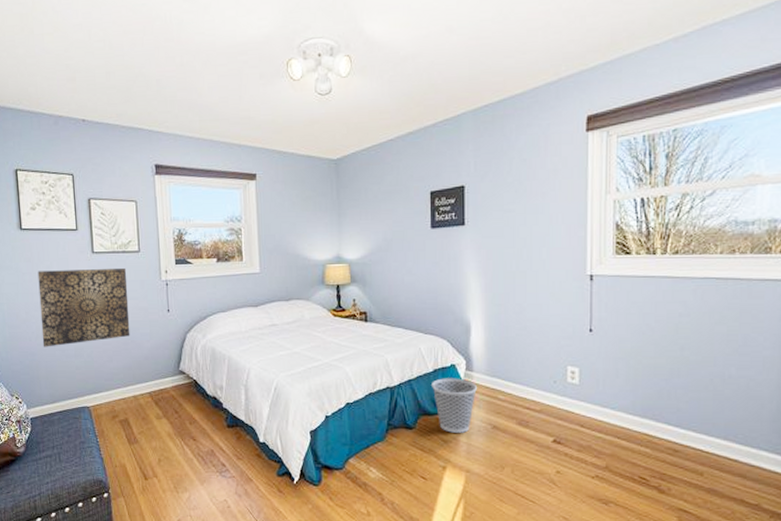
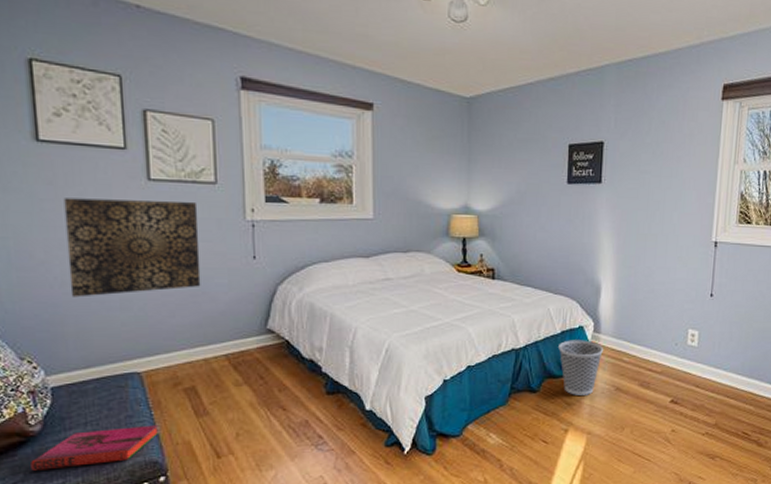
hardback book: none [18,450,103,483] -> present [31,425,160,470]

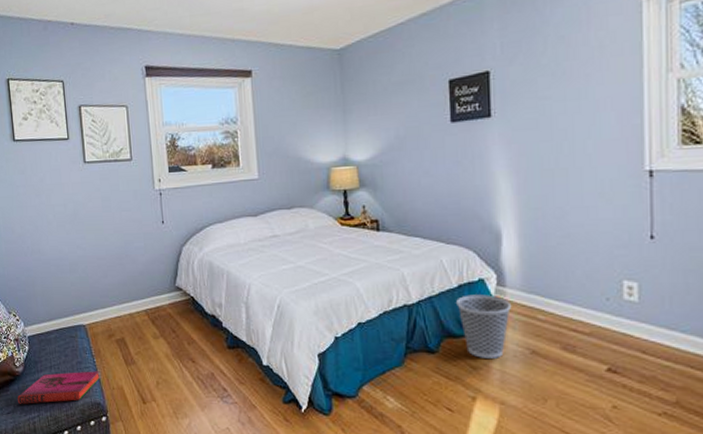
wall art: present [63,198,201,298] -> none [31,177,125,263]

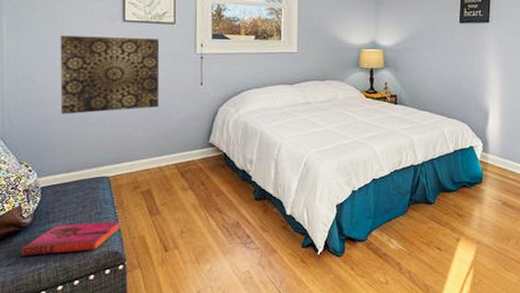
wall art: none [31,177,125,263] -> present [60,35,160,115]
wastebasket: present [456,294,511,358] -> none [451,158,491,208]

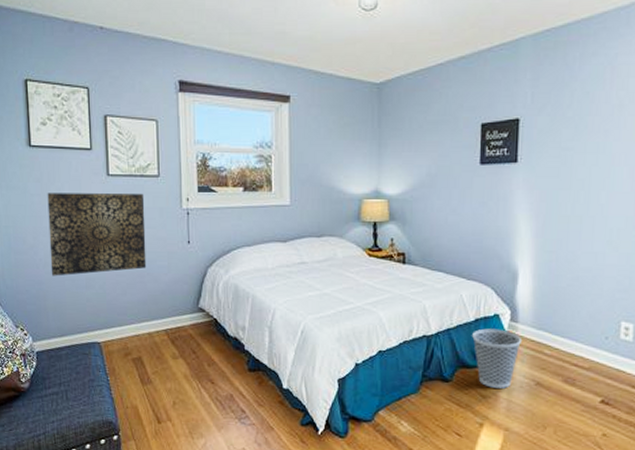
hardback book: present [22,221,121,255] -> none [22,389,114,421]
wastebasket: none [451,158,491,208] -> present [472,328,521,388]

